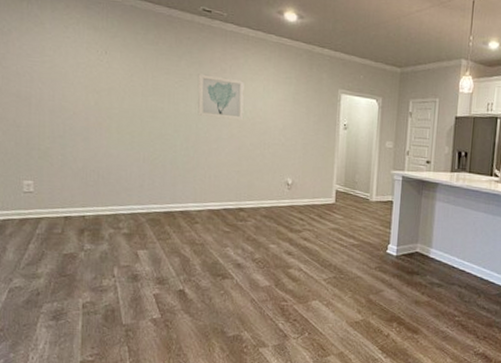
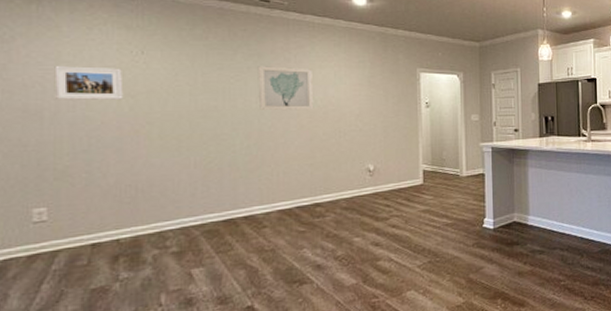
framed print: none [39,58,91,94] -> present [54,65,124,100]

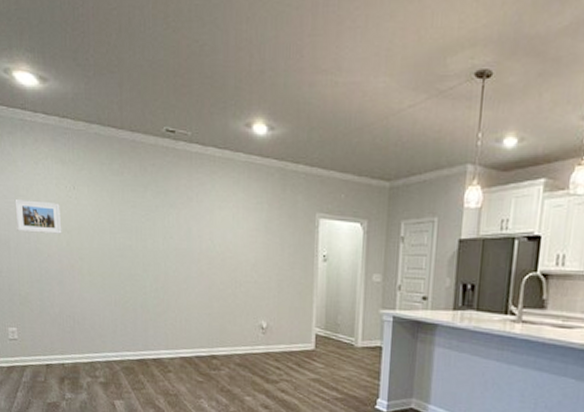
wall art: present [257,66,314,111] -> none [164,205,213,256]

